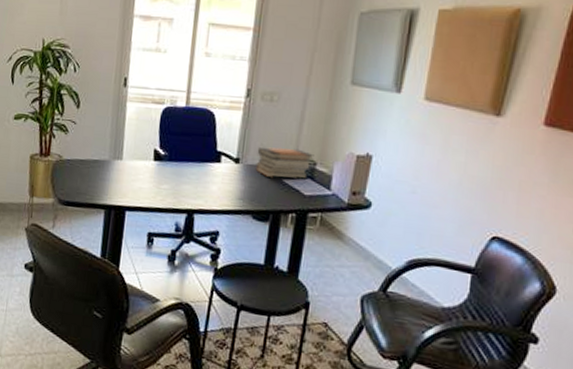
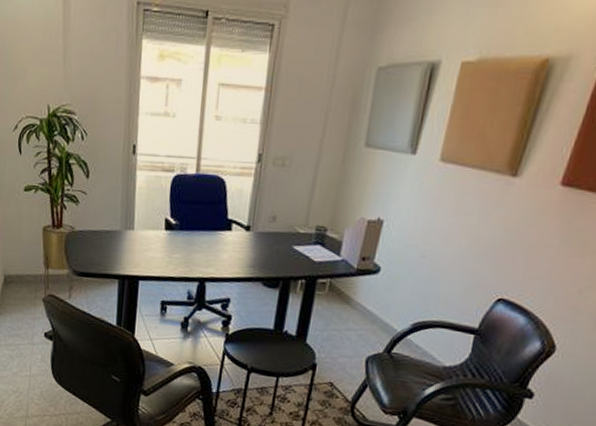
book stack: present [255,147,315,179] -> none [266,213,325,246]

